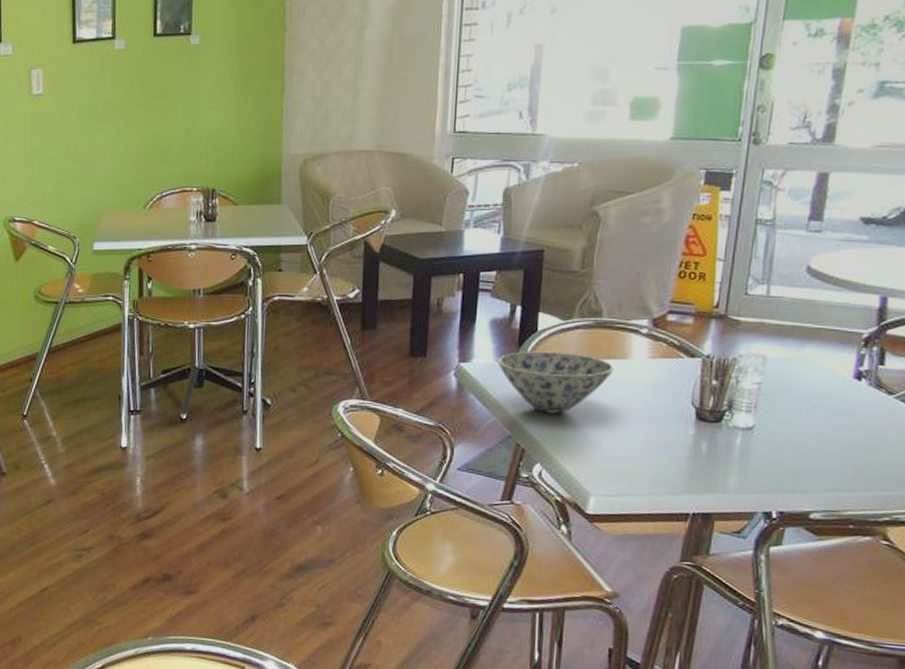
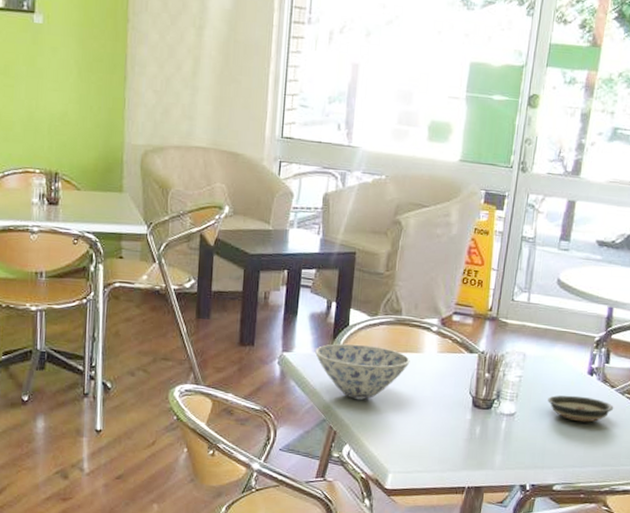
saucer: none [798,404,894,437] -> present [548,395,614,422]

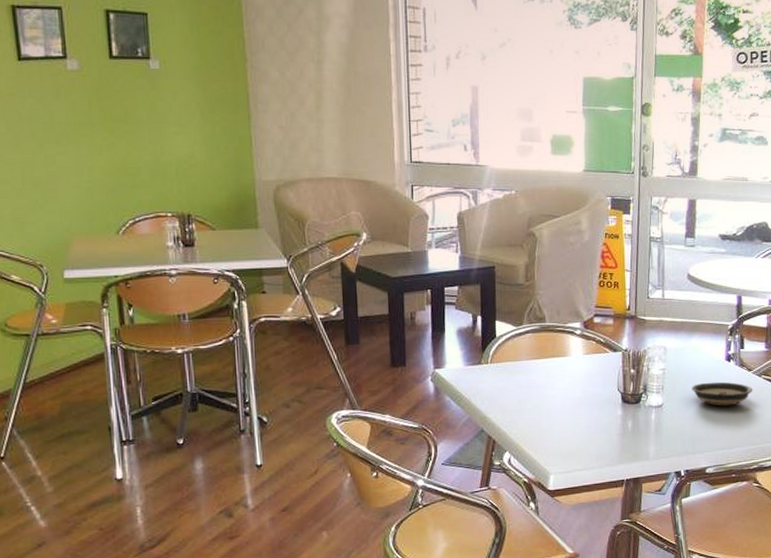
bowl: present [315,343,410,400] -> none [466,354,559,407]

